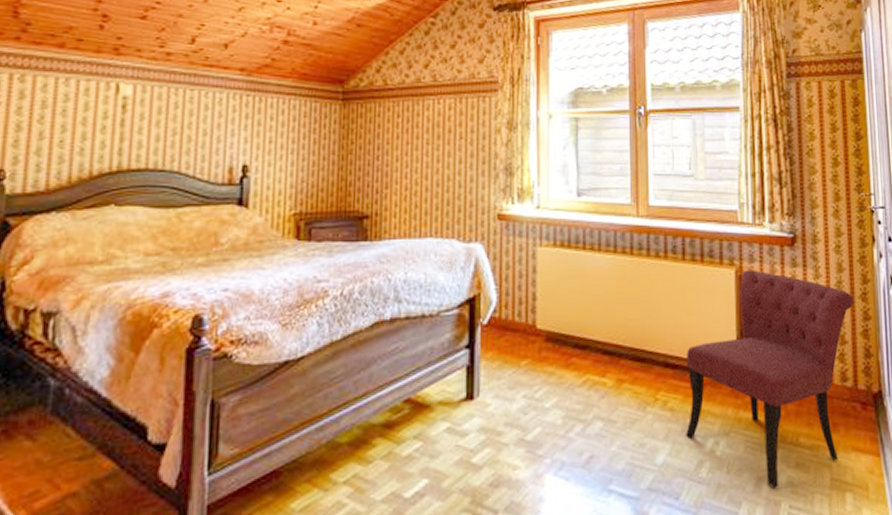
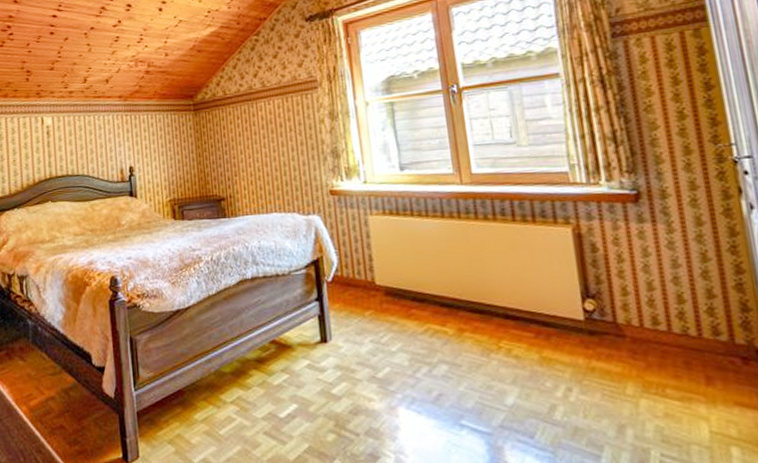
chair: present [686,270,854,488] -> none [527,227,721,436]

